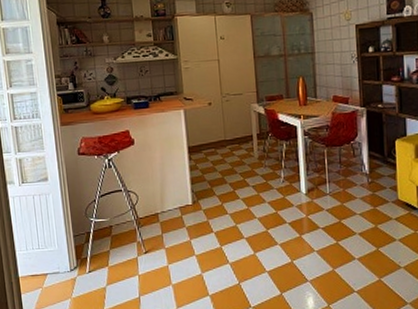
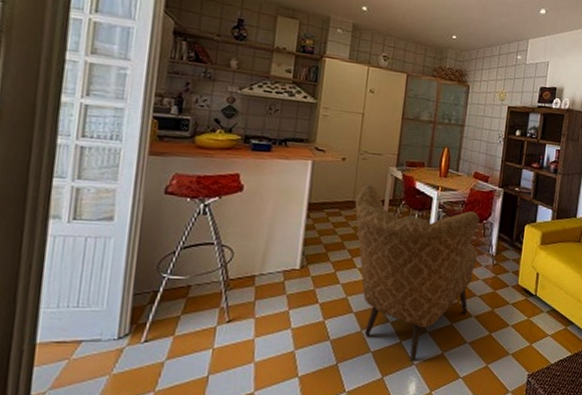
armchair: none [227,123,352,278] -> present [355,184,480,361]

